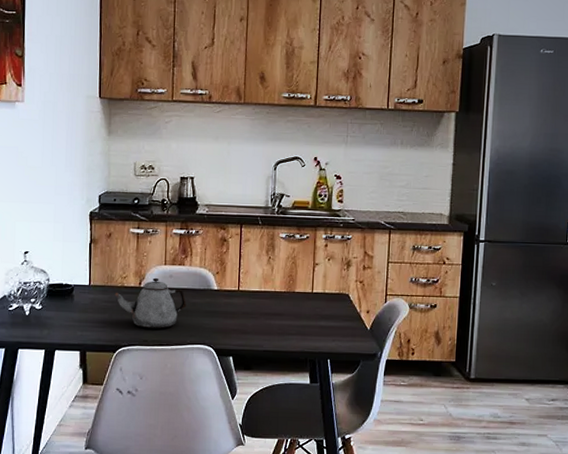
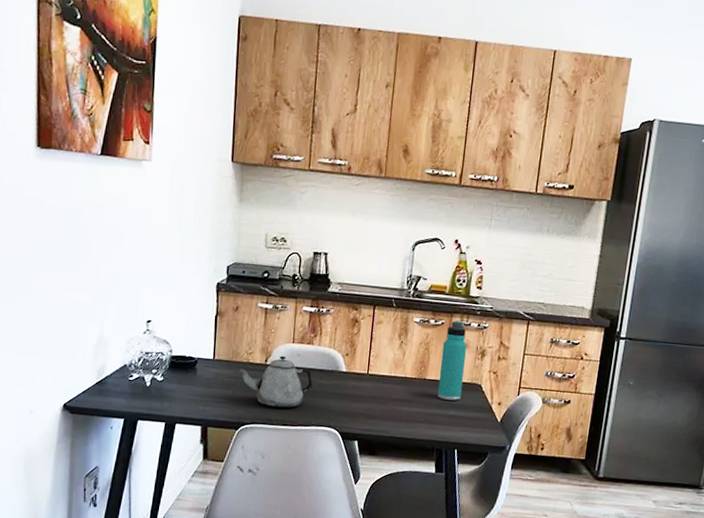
thermos bottle: none [307,234,333,311] -> present [437,320,467,401]

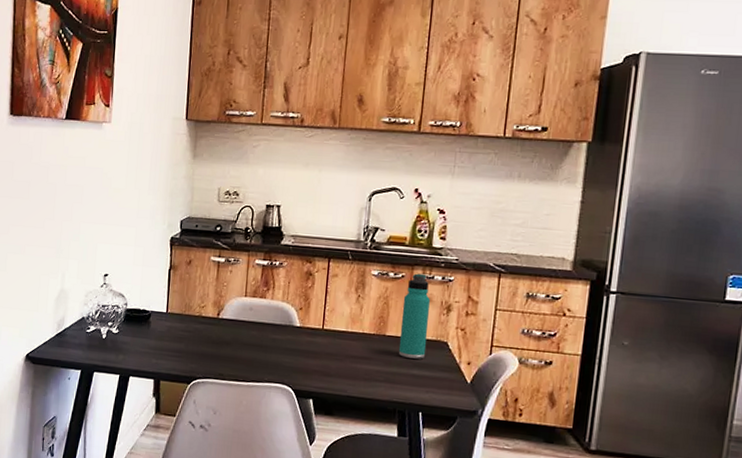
teapot: present [239,356,313,409] -> none [191,310,266,364]

